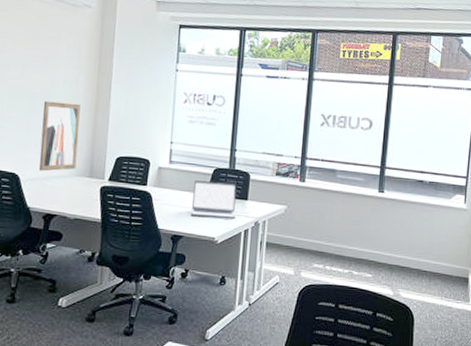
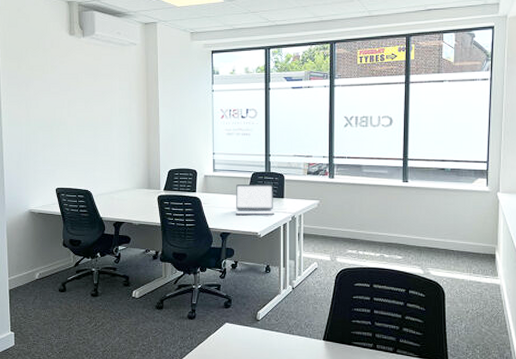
wall art: present [39,101,81,172] -> none [105,127,136,187]

